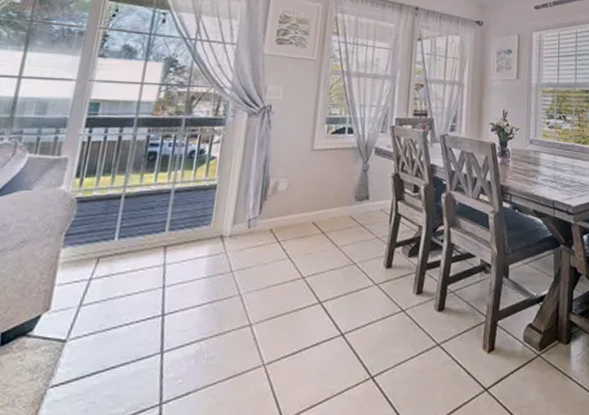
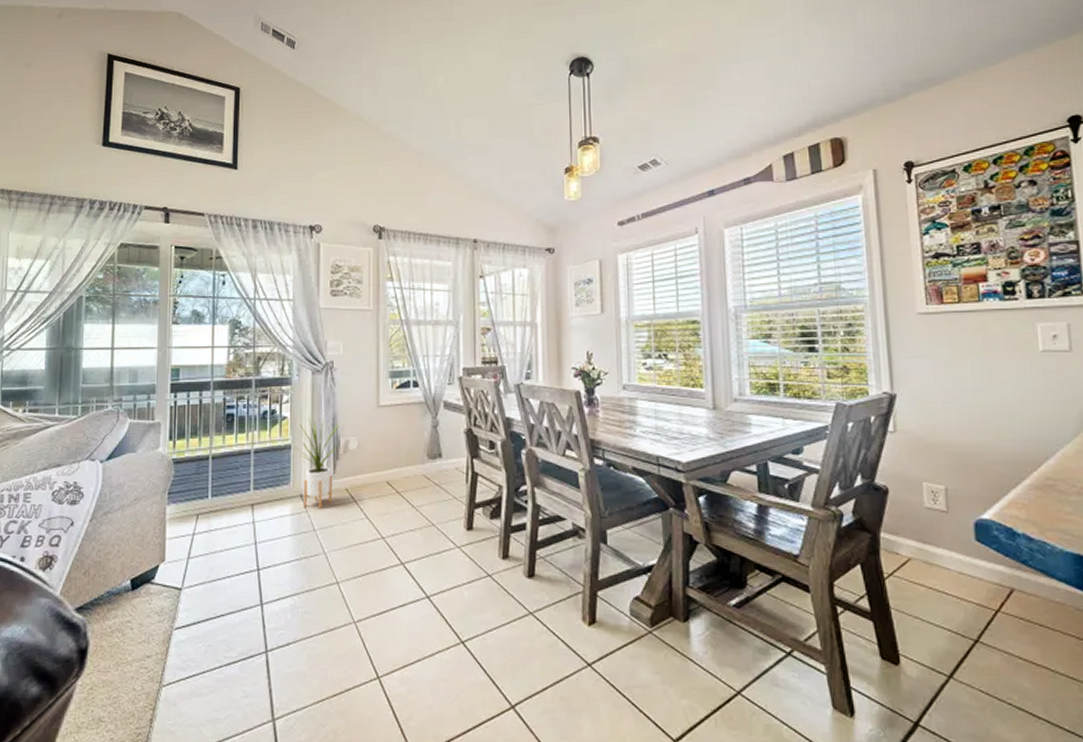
house plant: none [221,158,272,249] -> present [295,416,340,508]

